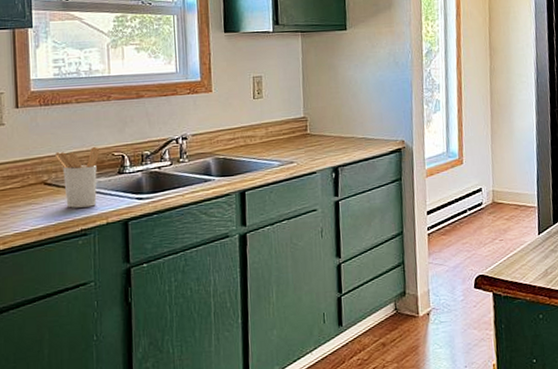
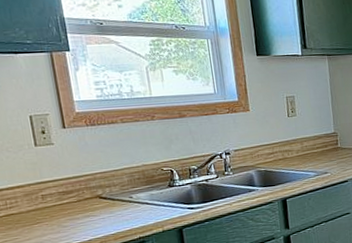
utensil holder: present [56,147,100,208] -> none [107,163,151,219]

